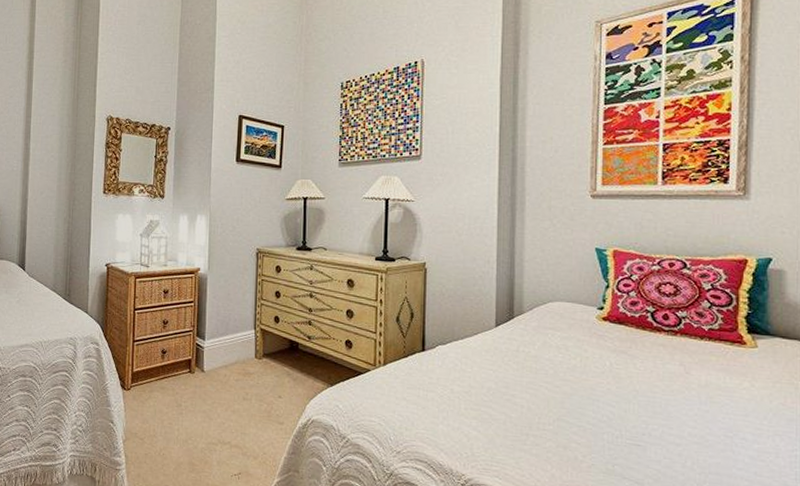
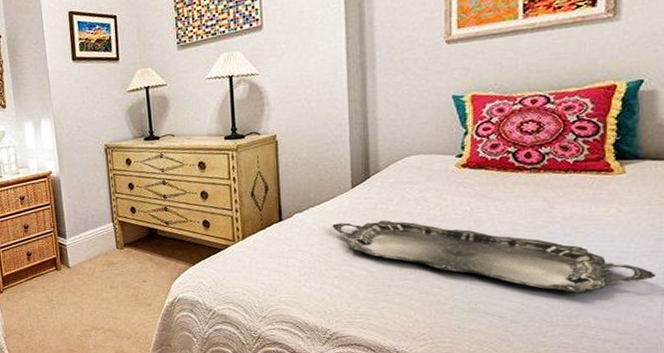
serving tray: none [474,361,789,468] -> present [332,220,656,294]

